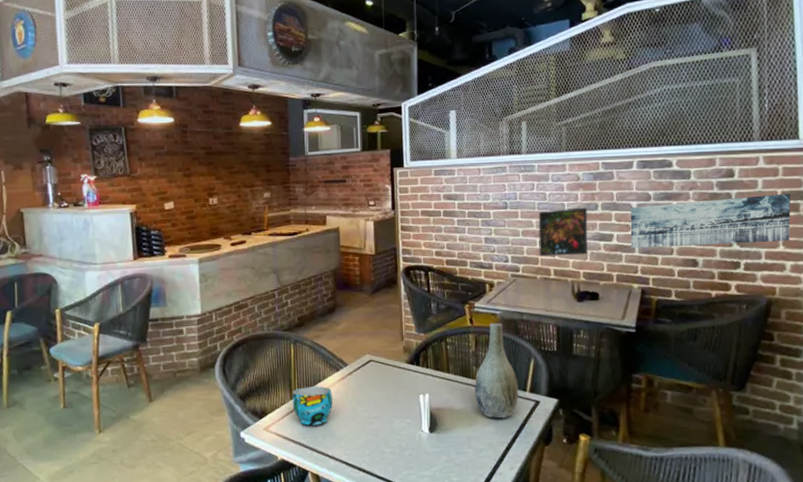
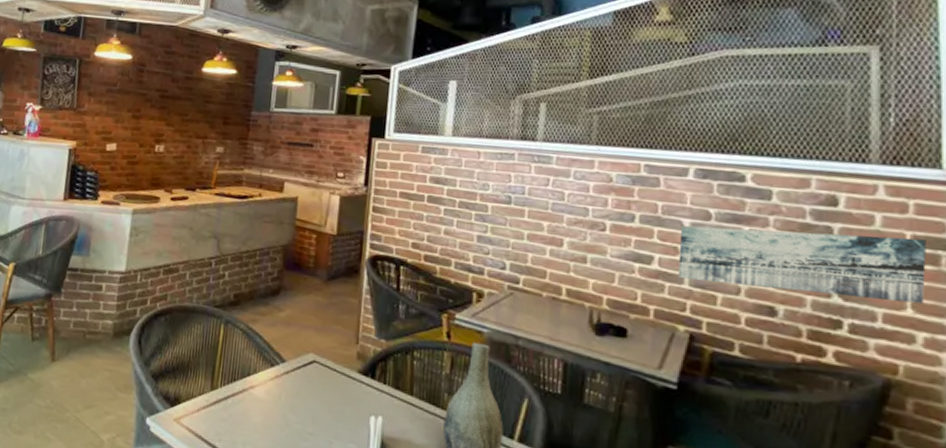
cup: present [292,386,333,426] -> none [212,378,262,429]
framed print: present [538,207,588,257] -> none [548,213,620,277]

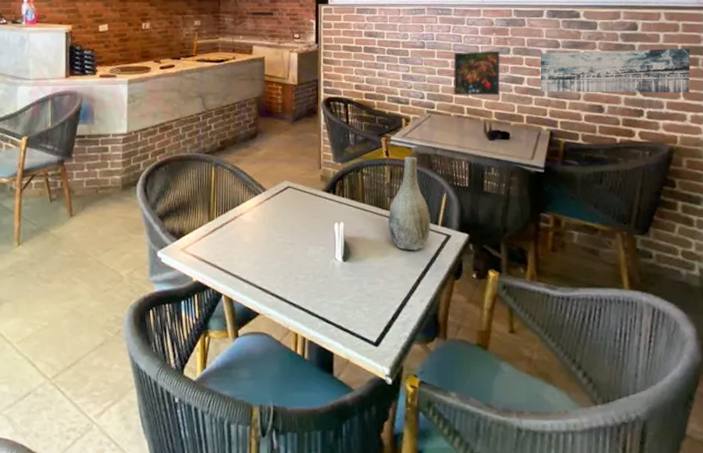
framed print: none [548,213,620,277] -> present [454,50,500,96]

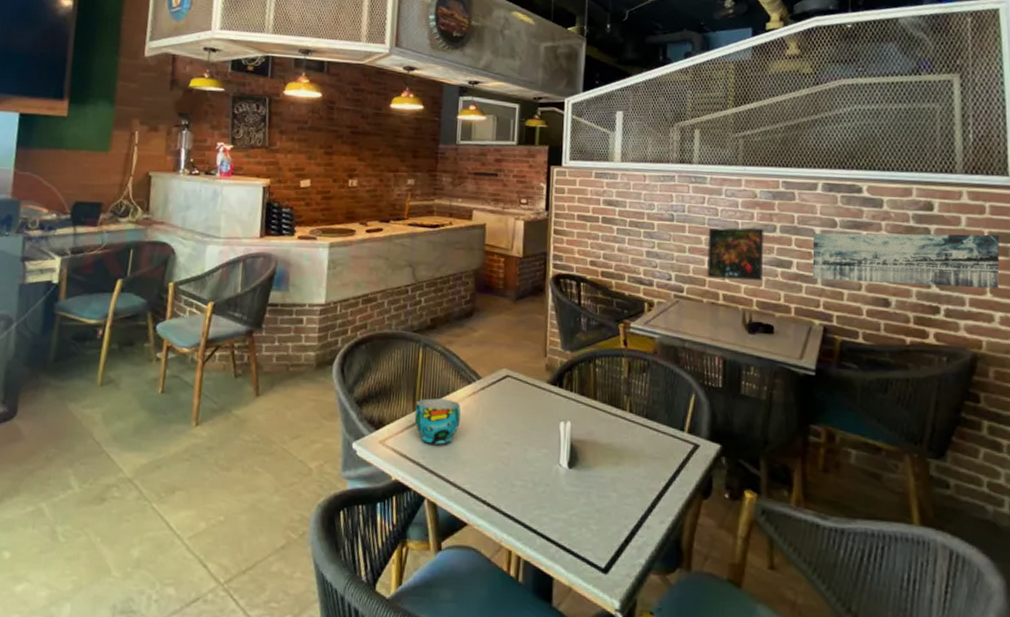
cup: none [210,210,250,248] -> present [414,398,461,445]
vase: present [388,157,431,251] -> none [624,348,676,461]

